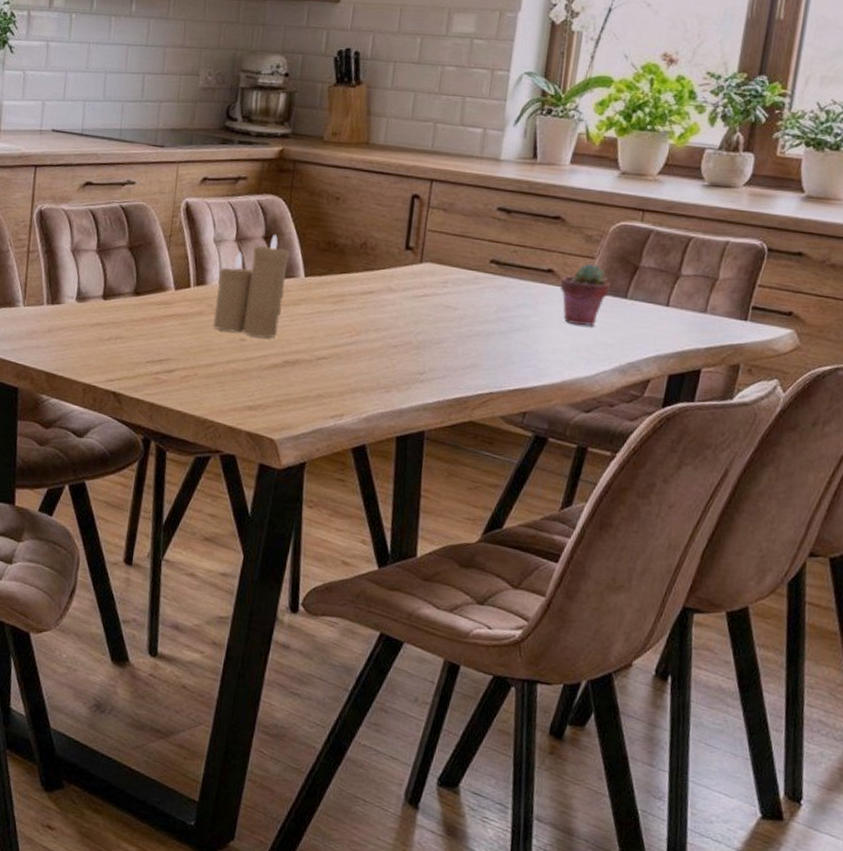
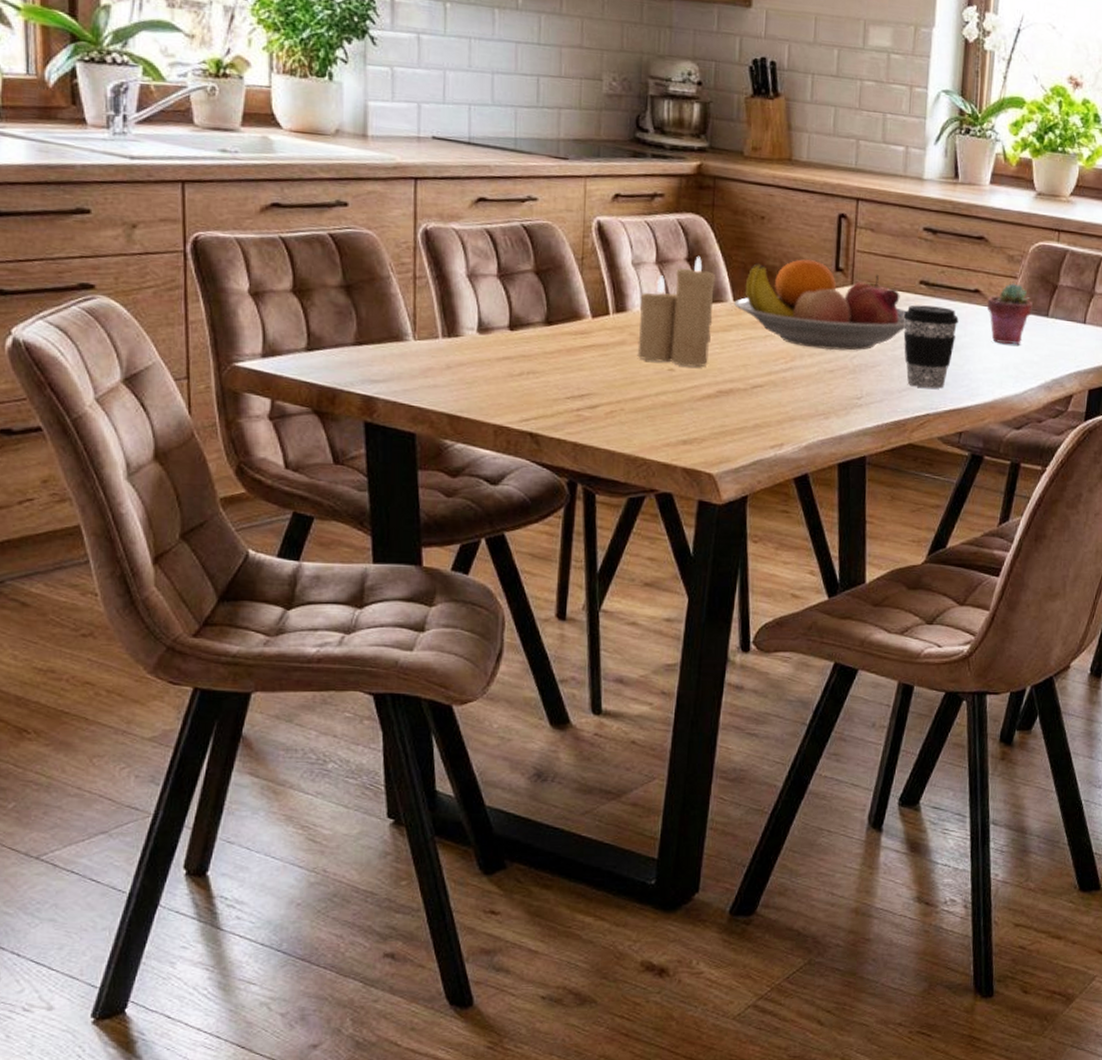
fruit bowl: none [305,237,476,327] -> present [734,258,907,351]
coffee cup: none [470,283,529,368] -> present [903,305,959,389]

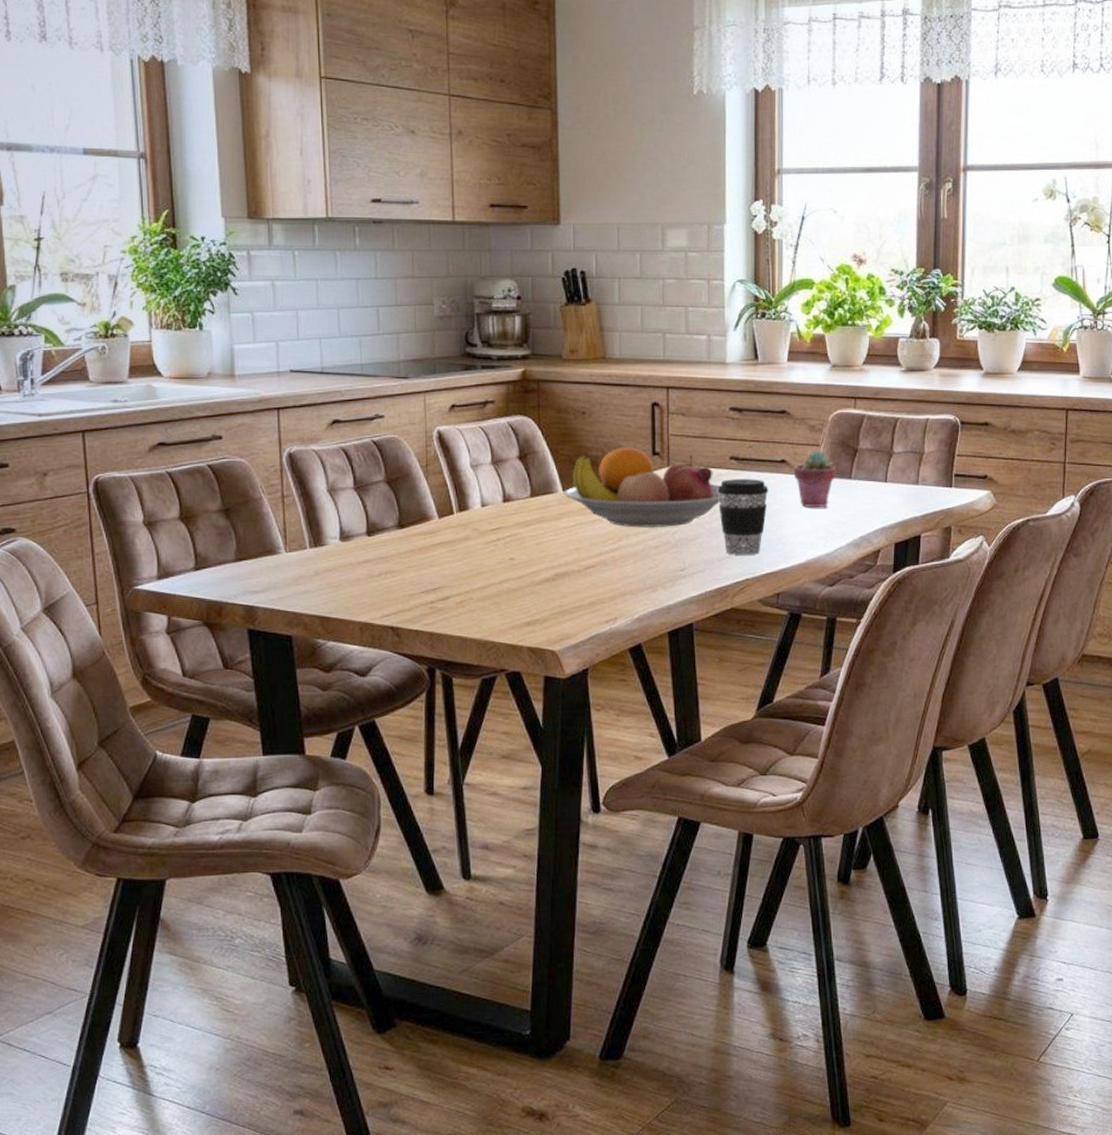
candle: present [637,255,716,367] -> none [479,453,546,555]

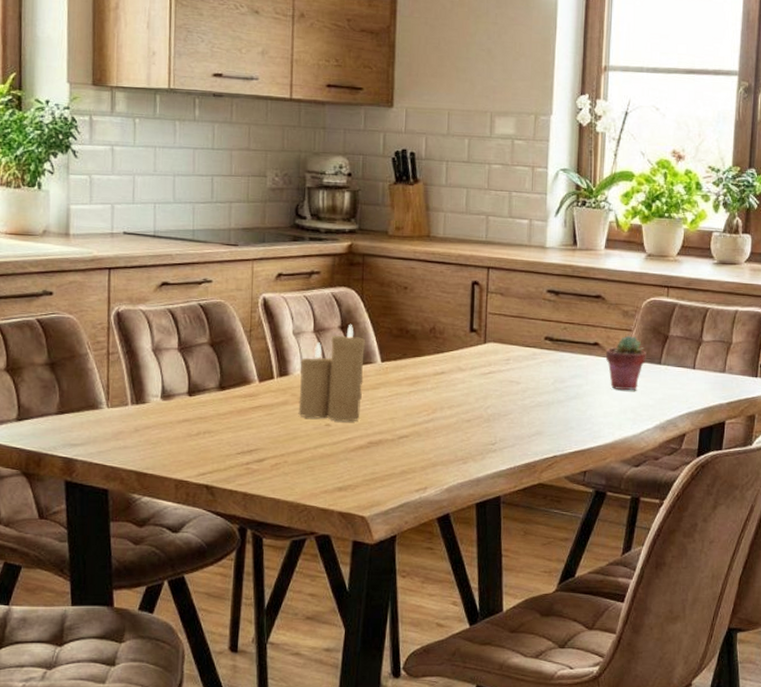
candle: none [479,453,546,555] -> present [298,324,366,422]
fruit bowl: present [564,446,721,528] -> none [382,322,534,402]
coffee cup: present [717,479,769,555] -> none [531,358,581,433]

